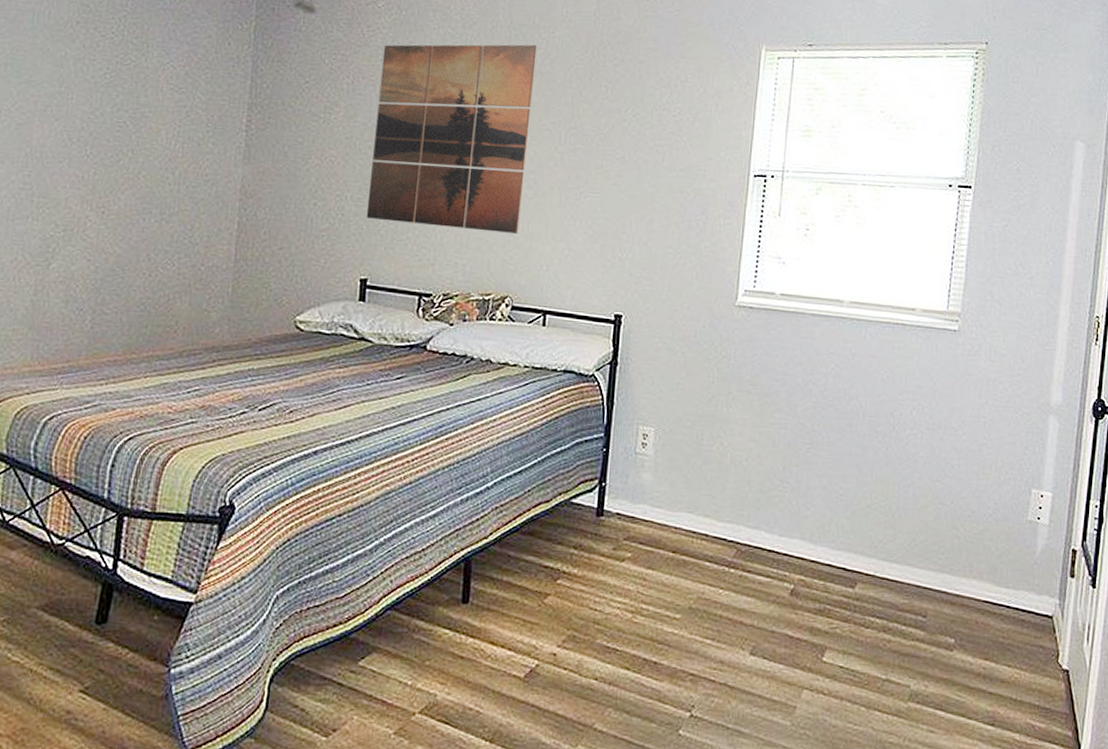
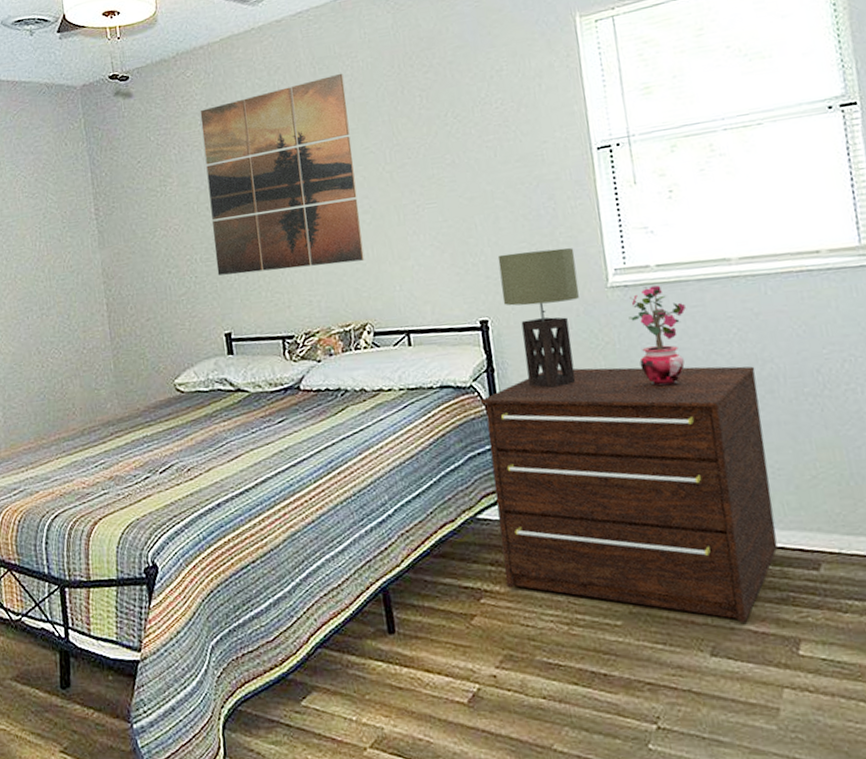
dresser: none [584,373,842,628] -> present [480,366,778,623]
table lamp: none [640,255,714,390] -> present [497,248,579,388]
potted plant: none [747,312,798,406] -> present [629,285,687,387]

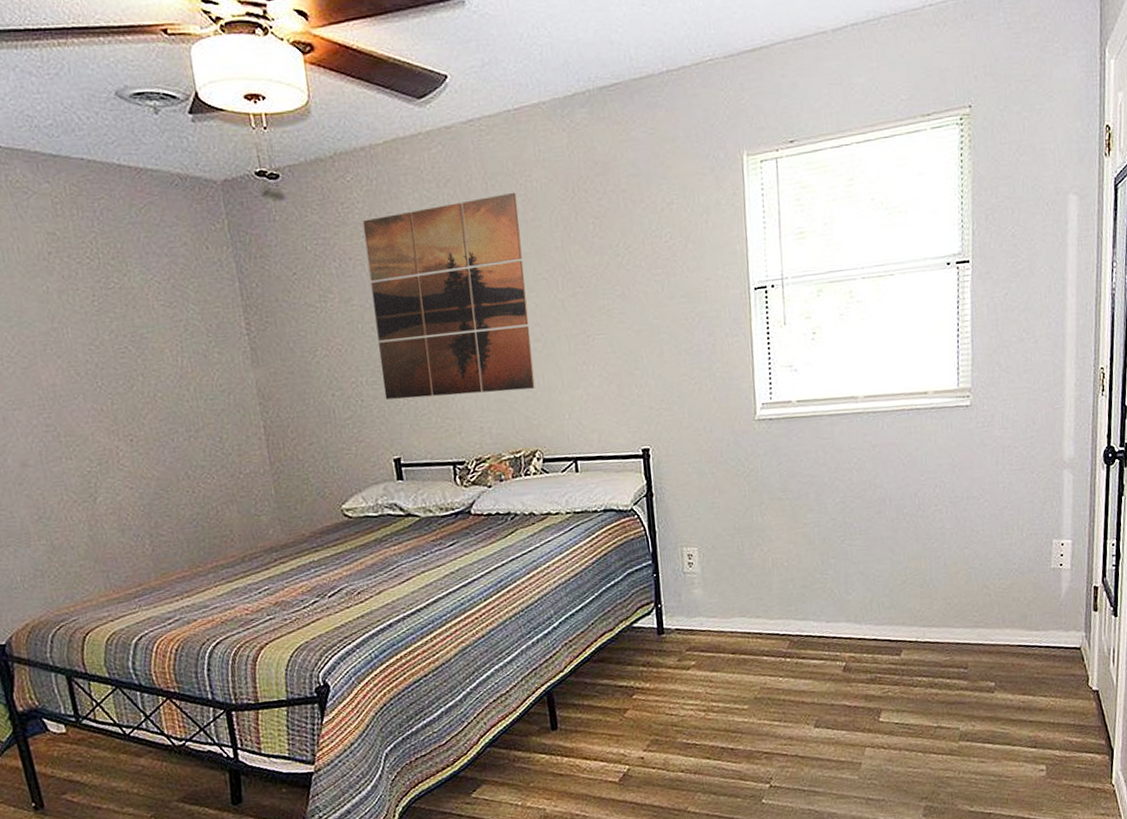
dresser: present [480,366,778,623] -> none [639,491,872,700]
table lamp: present [497,248,579,388] -> none [660,382,731,511]
potted plant: present [629,285,687,387] -> none [771,419,819,509]

